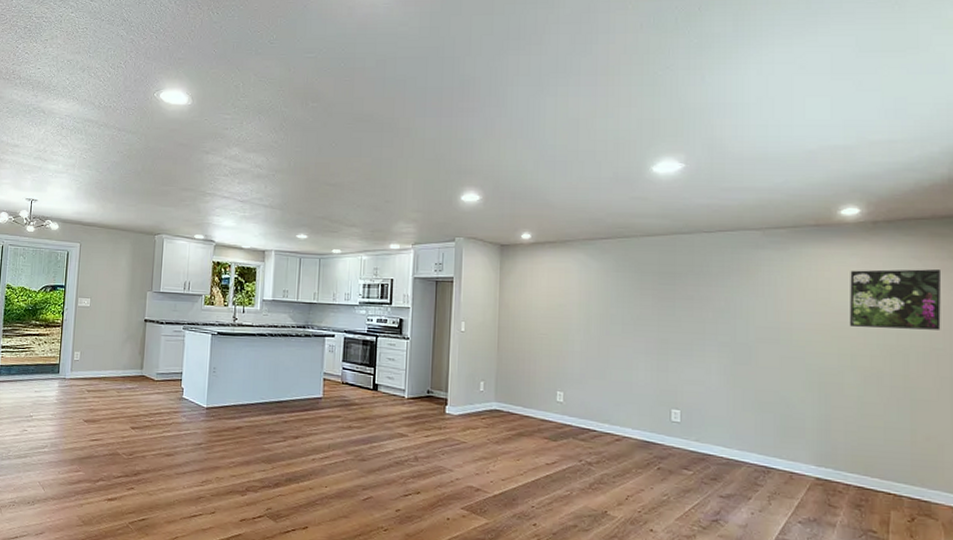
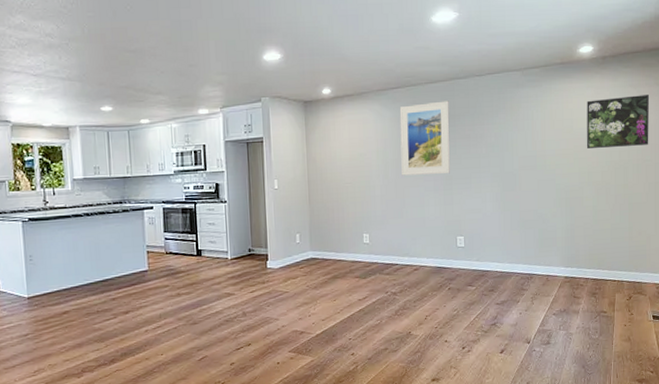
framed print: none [607,256,669,337] -> present [399,101,451,176]

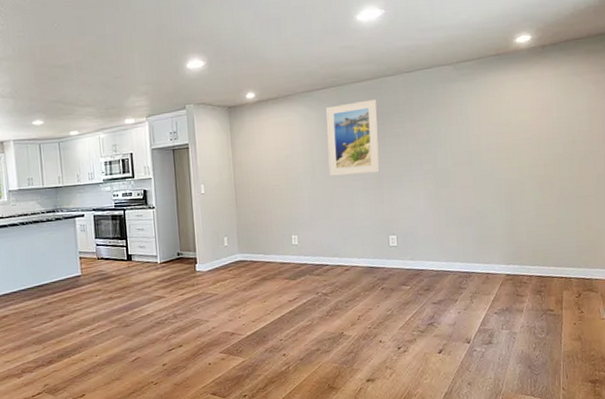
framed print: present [586,95,649,148] -> none [525,82,596,141]

